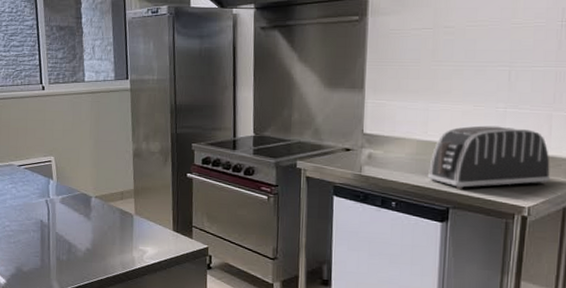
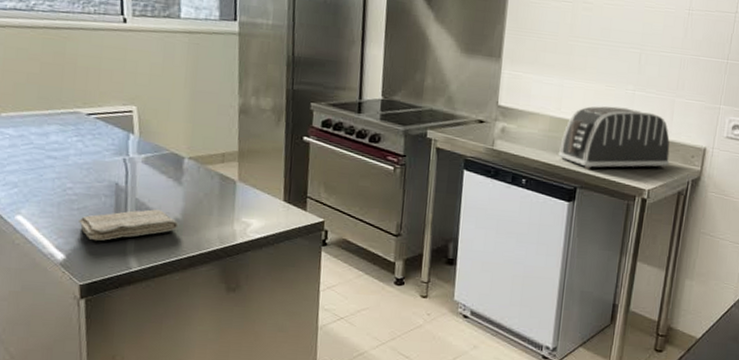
washcloth: none [15,241,89,268] -> present [79,209,179,241]

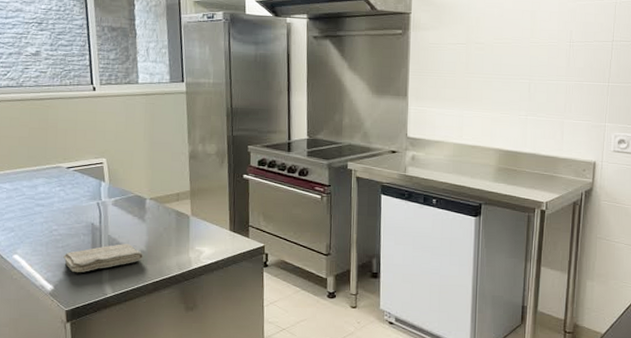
toaster: present [559,106,670,169] -> none [464,131,564,187]

